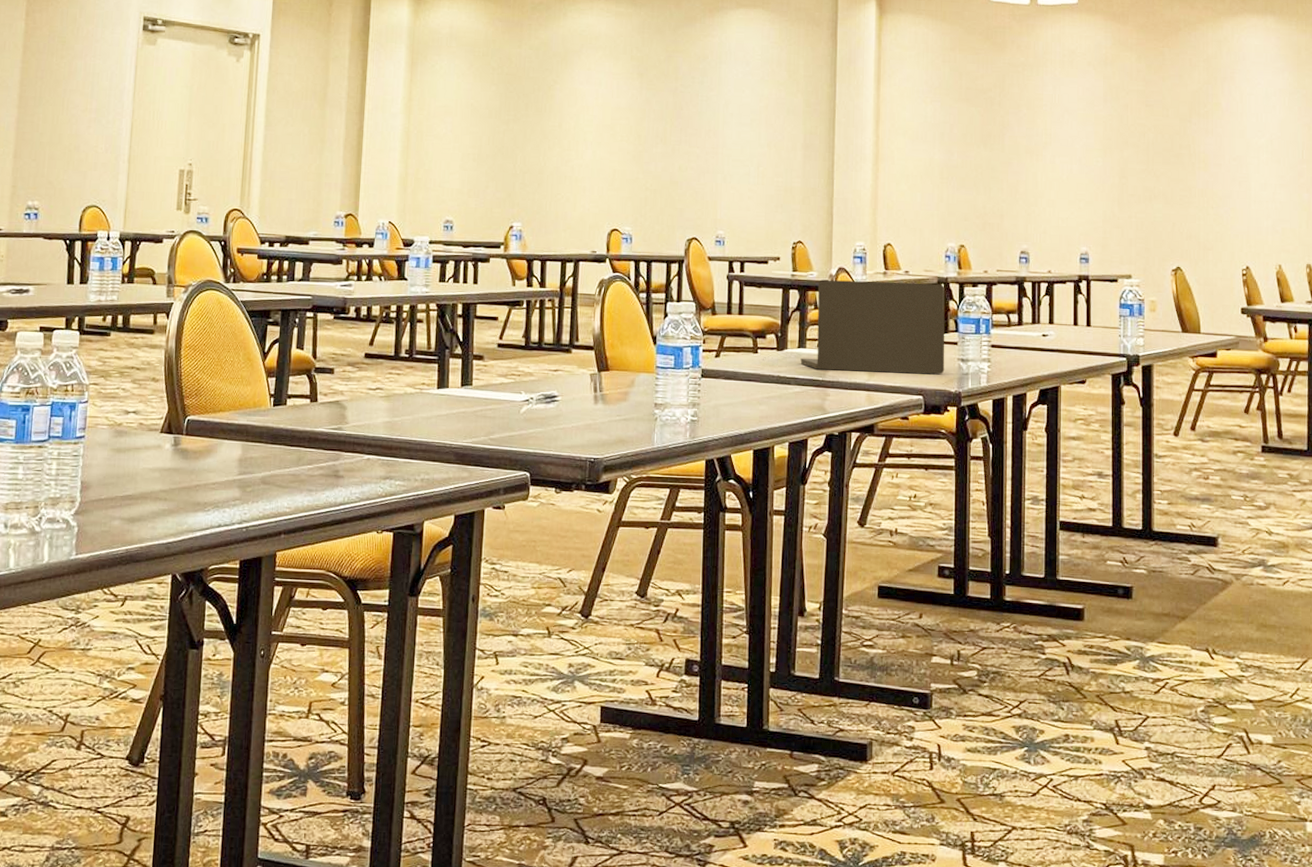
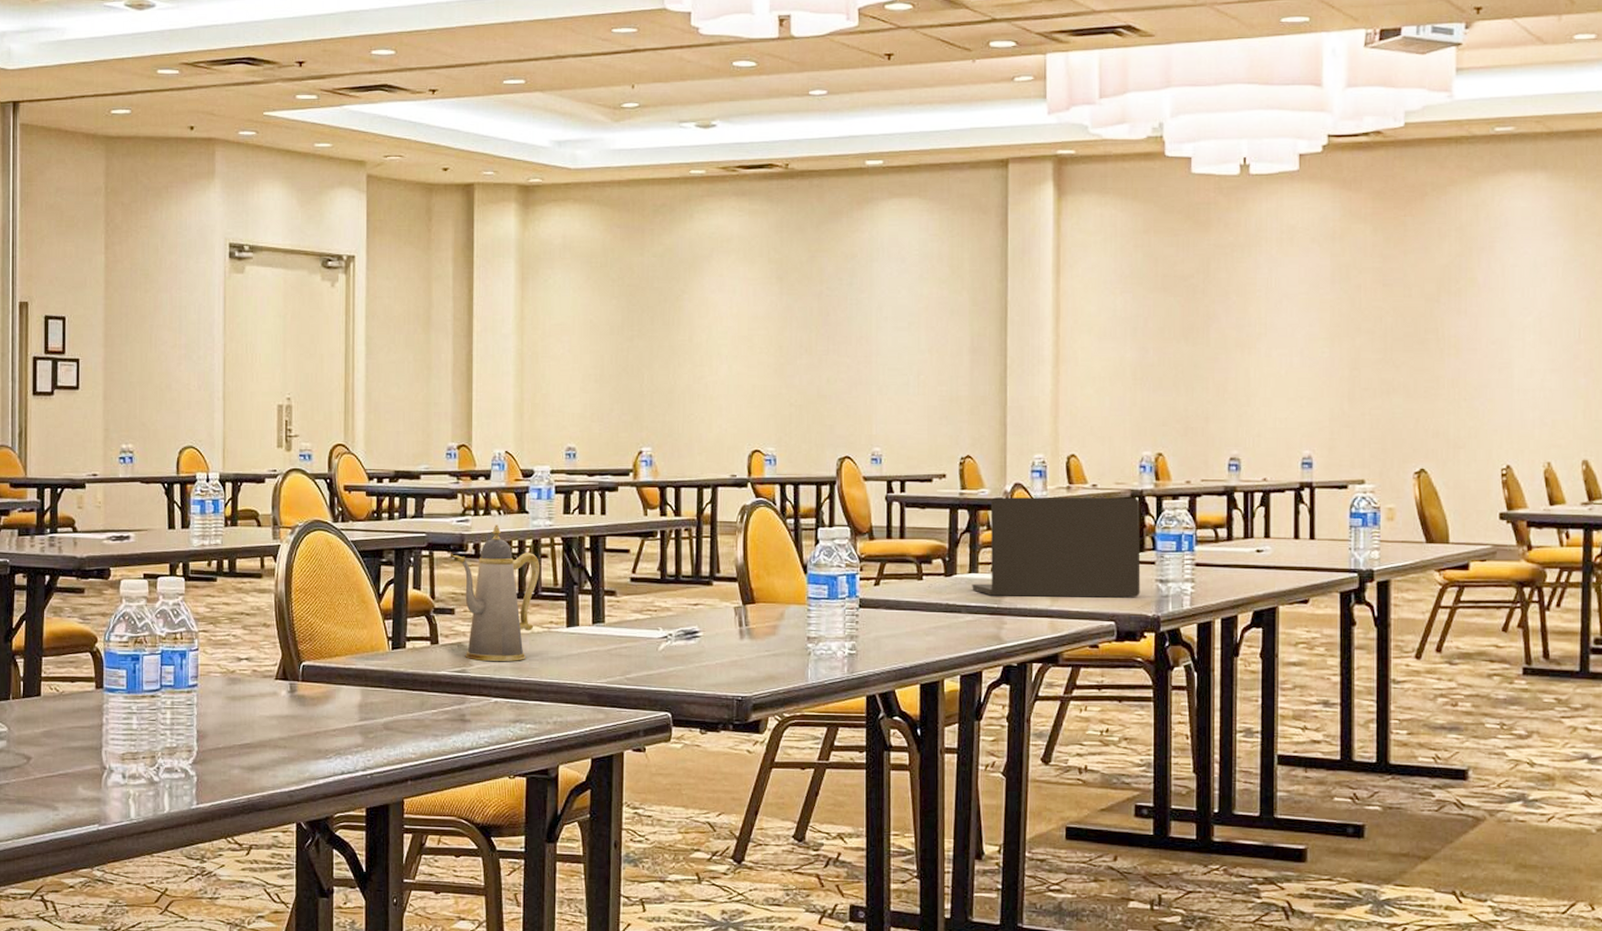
coffee pot: none [333,290,415,420] -> present [451,524,539,661]

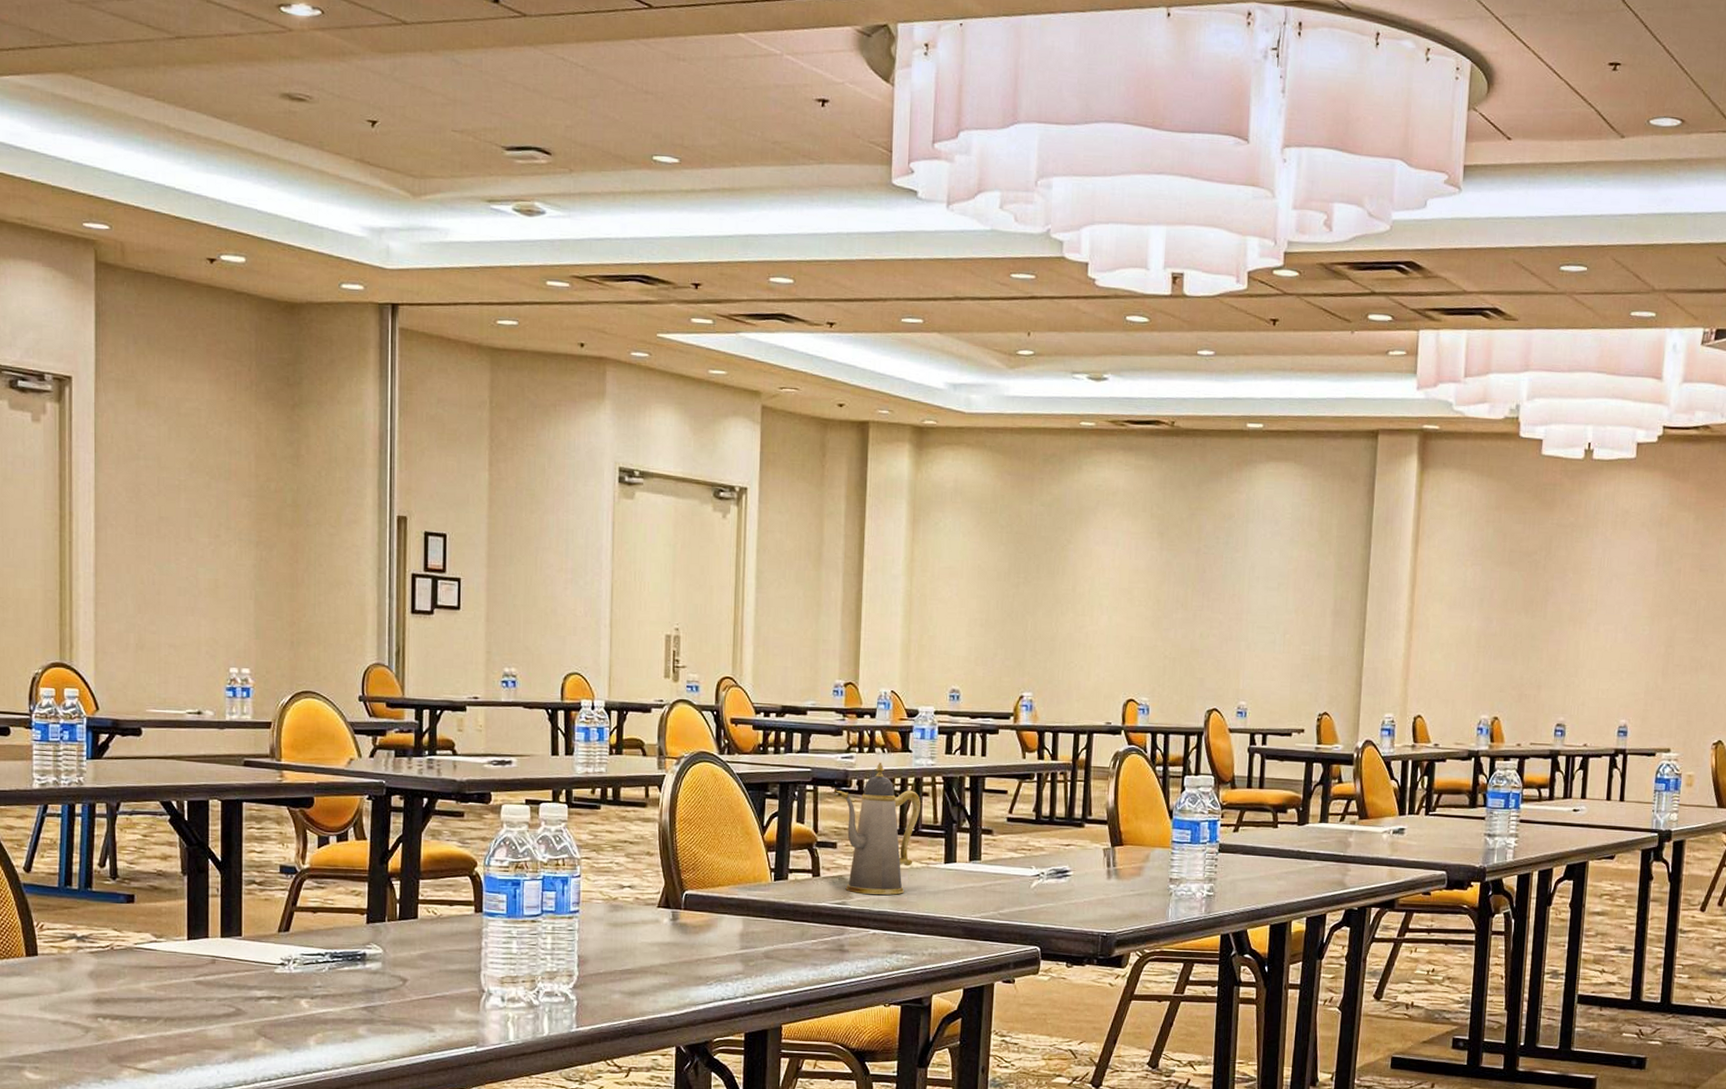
laptop: present [972,497,1141,598] -> none [1321,752,1475,850]

